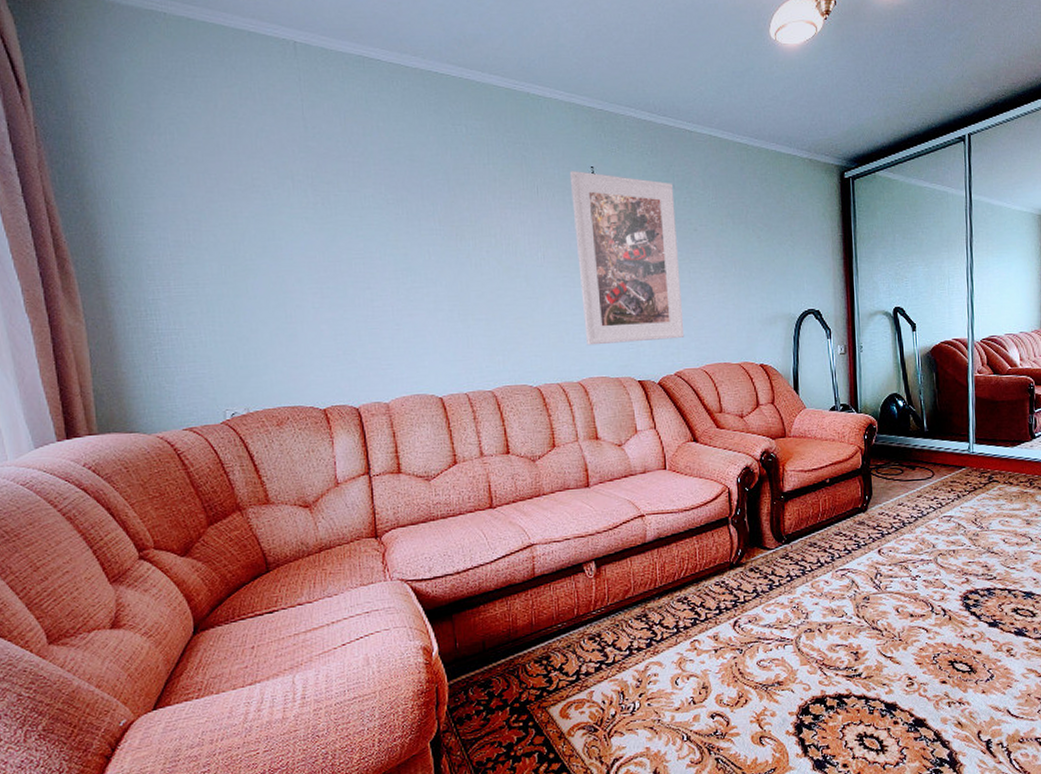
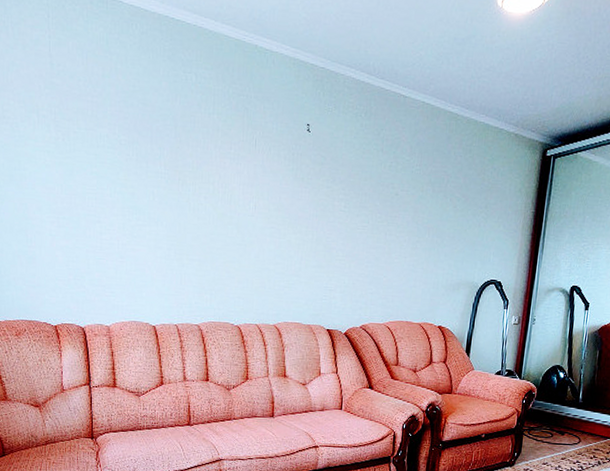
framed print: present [569,171,685,346] -> none [285,127,382,295]

